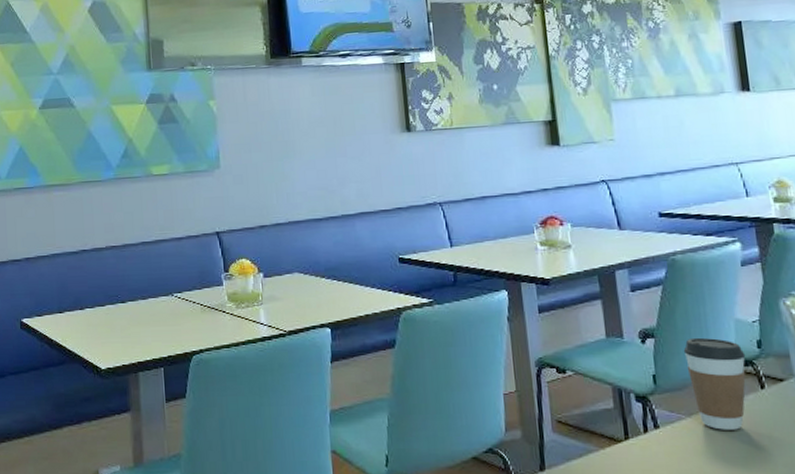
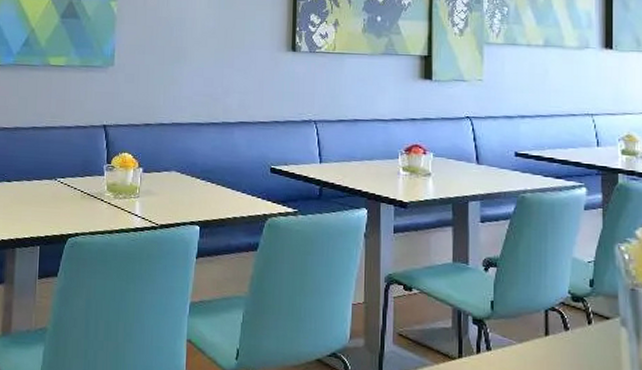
coffee cup: present [683,337,746,430] -> none [522,270,578,360]

